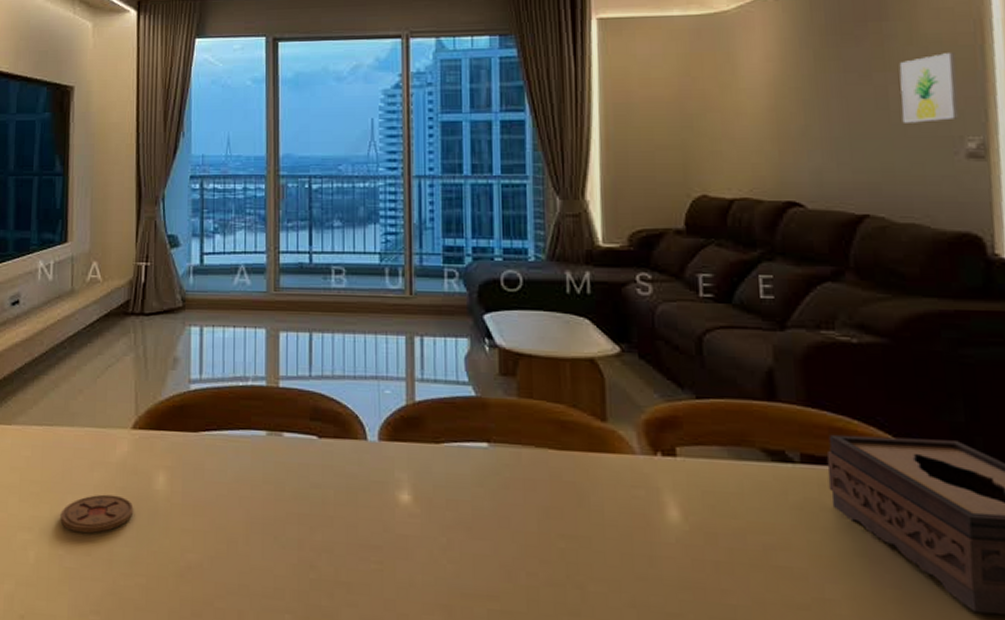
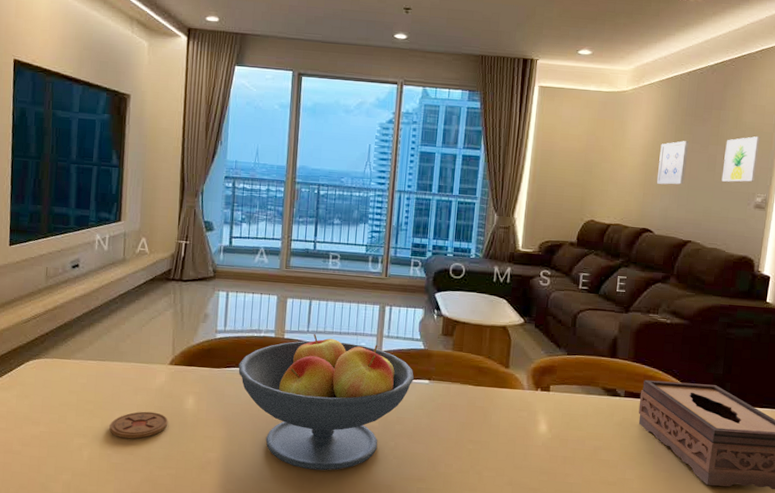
fruit bowl: none [221,380,465,582] -> present [238,334,414,471]
wall art: none [794,70,843,135] -> present [656,141,690,185]

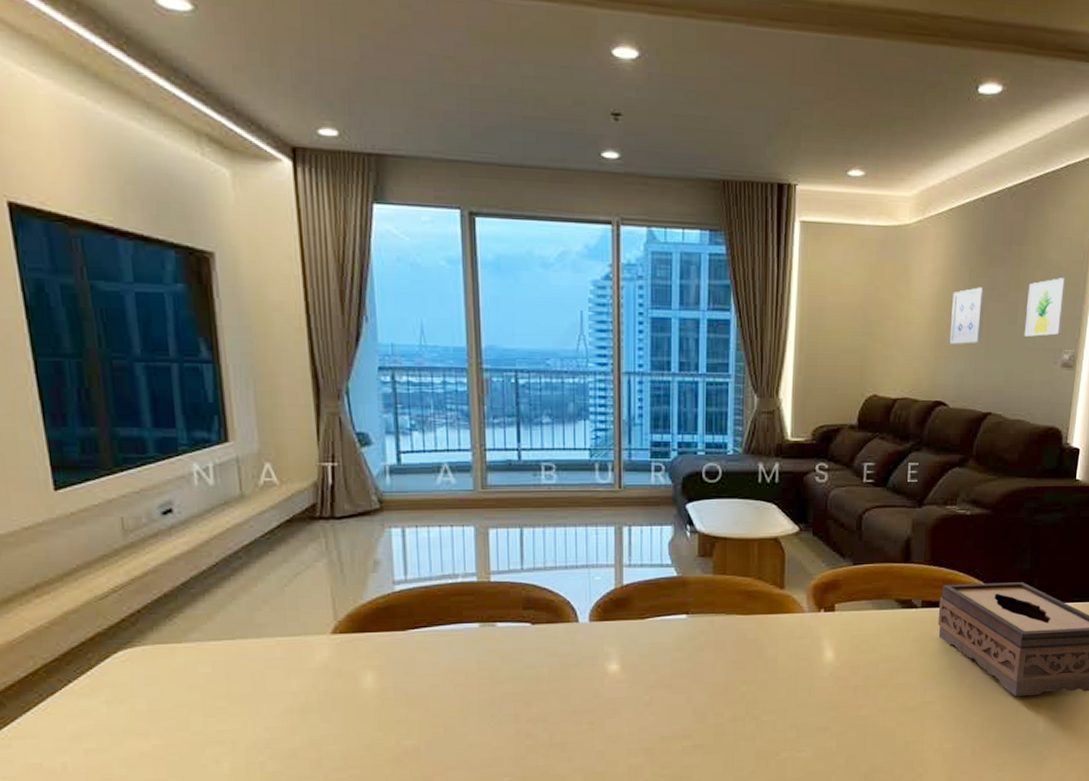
coaster: present [109,411,168,439] -> none [256,698,341,739]
fruit bowl: present [238,334,414,471] -> none [431,572,667,744]

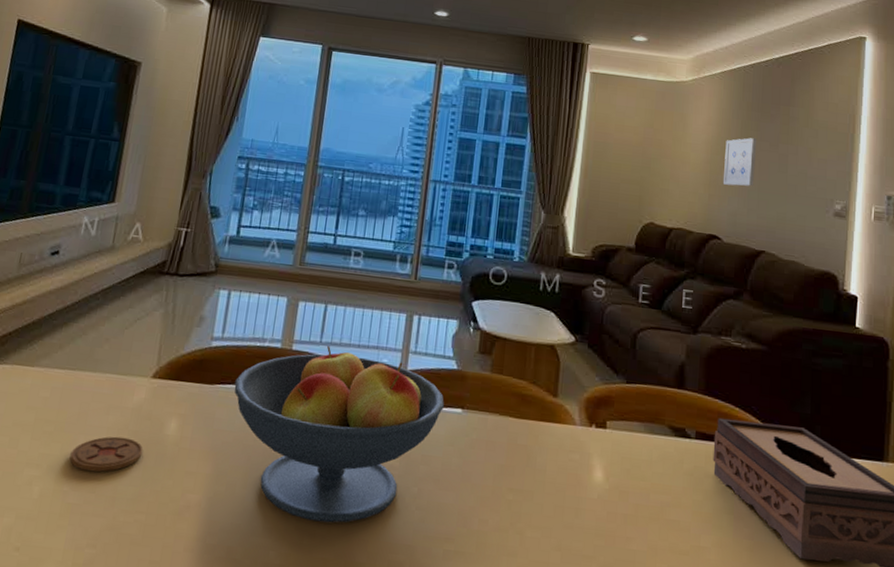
coaster: none [256,698,341,739] -> present [69,436,144,472]
fruit bowl: none [431,572,667,744] -> present [234,346,444,523]
wall art: present [1024,278,1067,337] -> none [795,136,835,186]

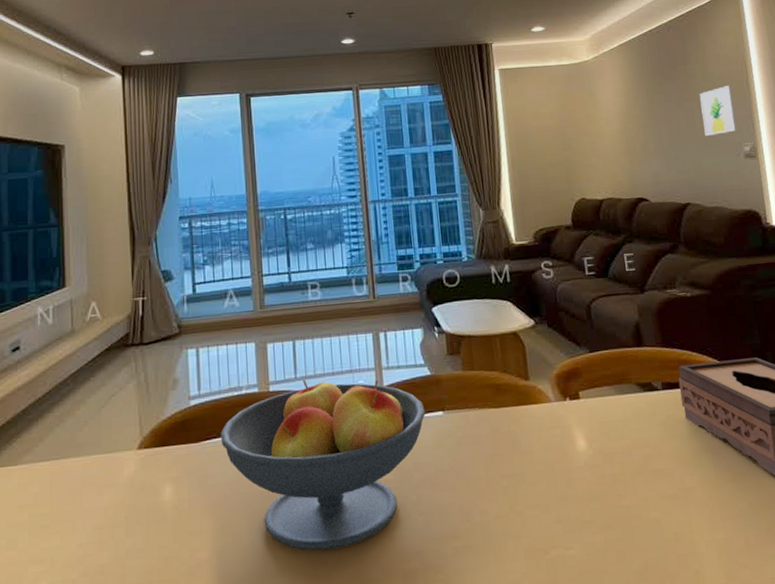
coaster: present [69,436,144,472] -> none [72,512,144,555]
wall art: present [722,138,757,187] -> none [635,101,668,149]
wall art: none [795,136,835,186] -> present [699,85,738,136]

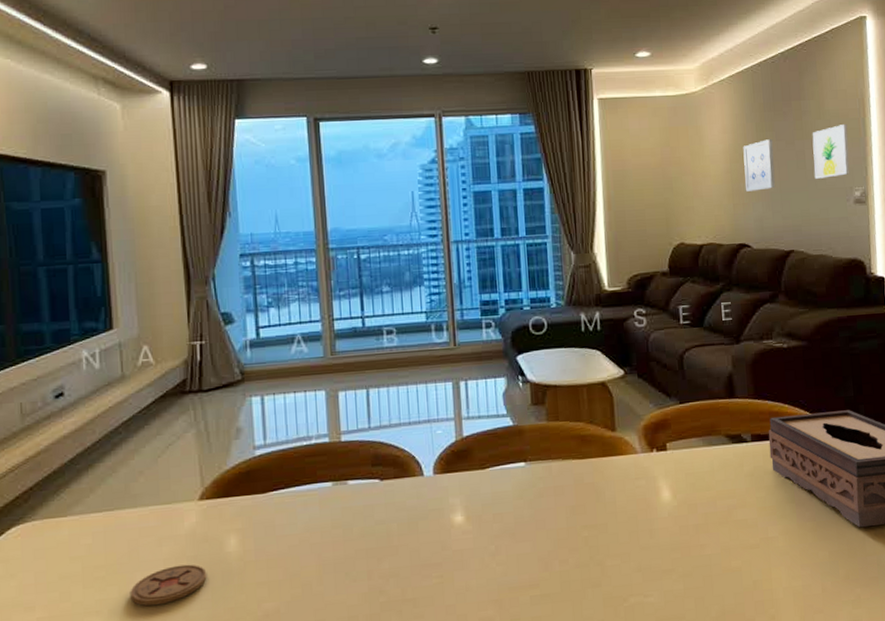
coaster: none [72,512,144,555] -> present [130,564,207,606]
fruit bowl: present [220,380,425,551] -> none [288,430,506,601]
wall art: none [635,101,668,149] -> present [743,139,776,191]

